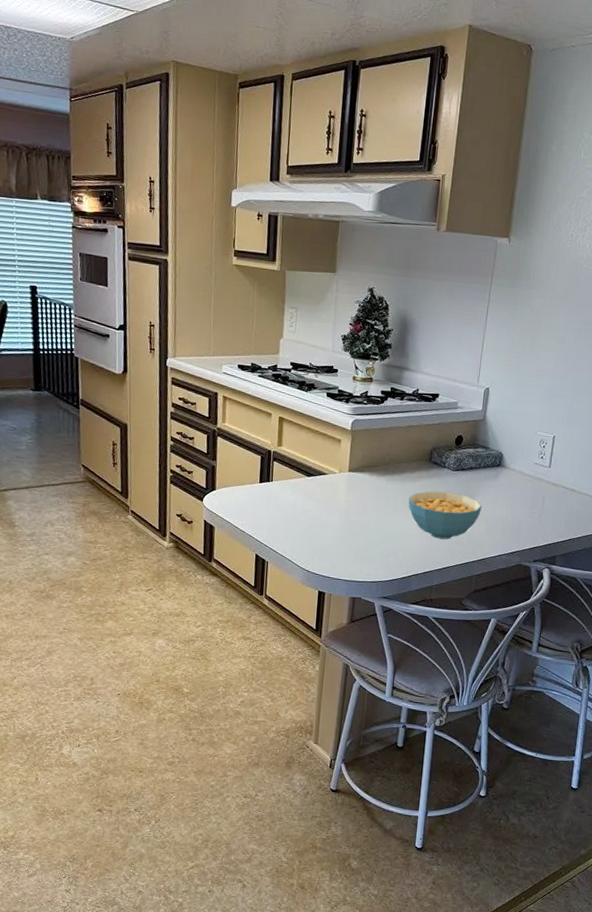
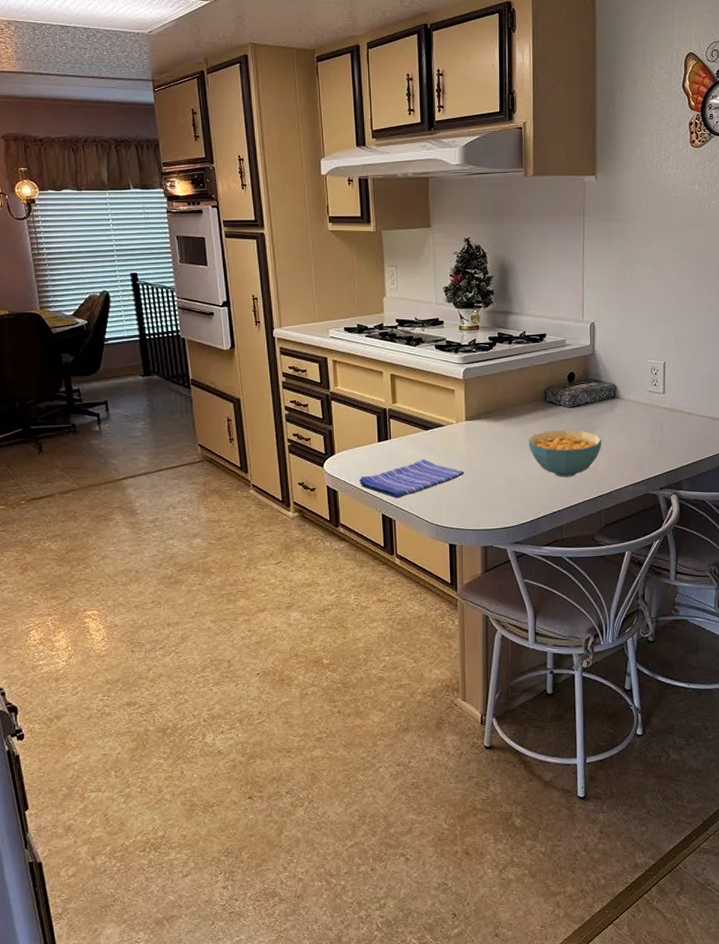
dish towel: none [236,505,342,541] -> present [359,459,465,499]

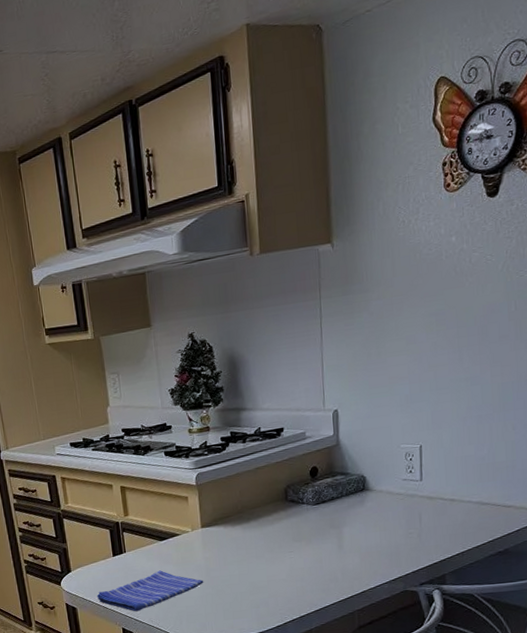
cereal bowl: present [528,429,602,477] -> none [270,528,352,580]

